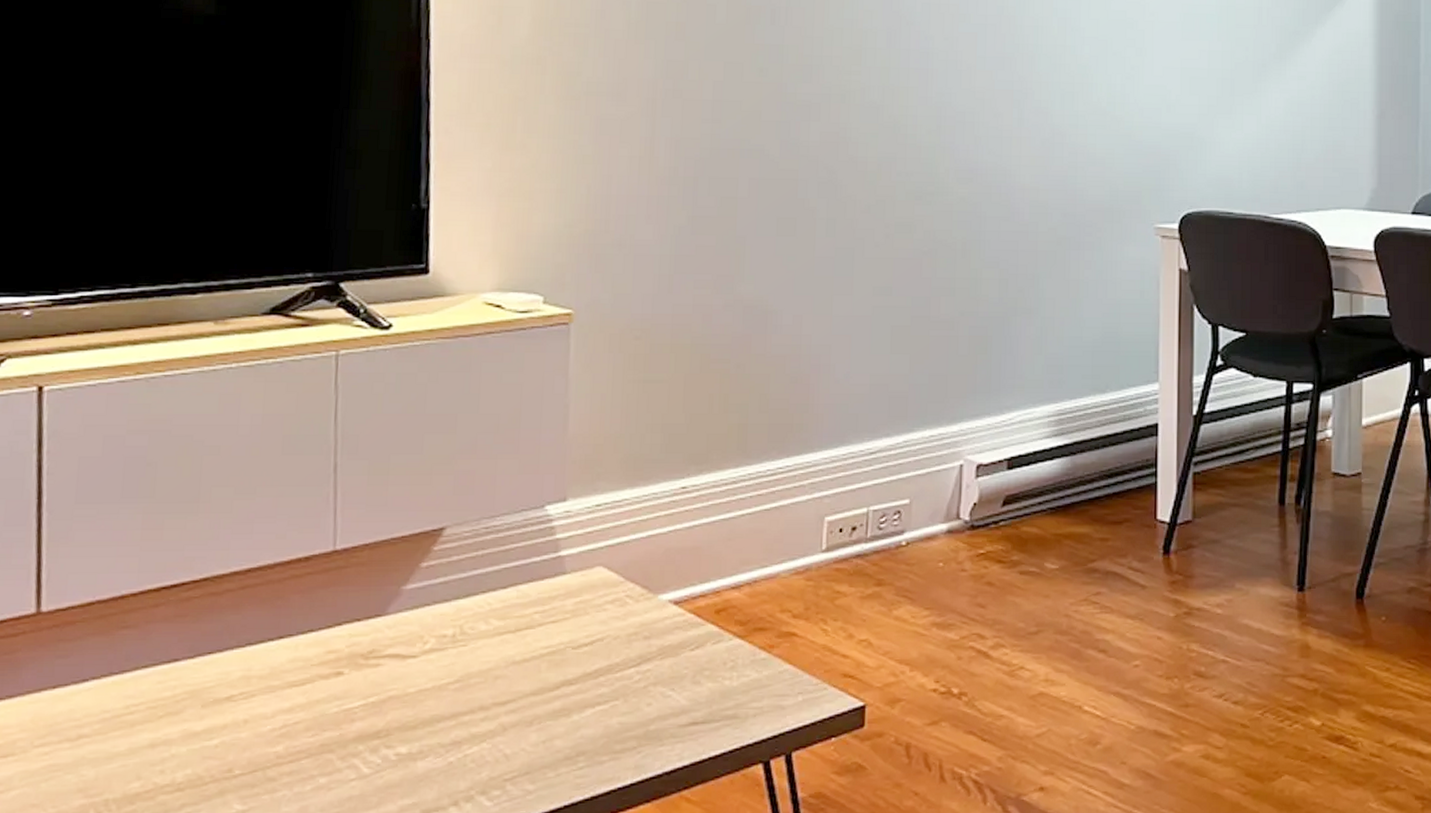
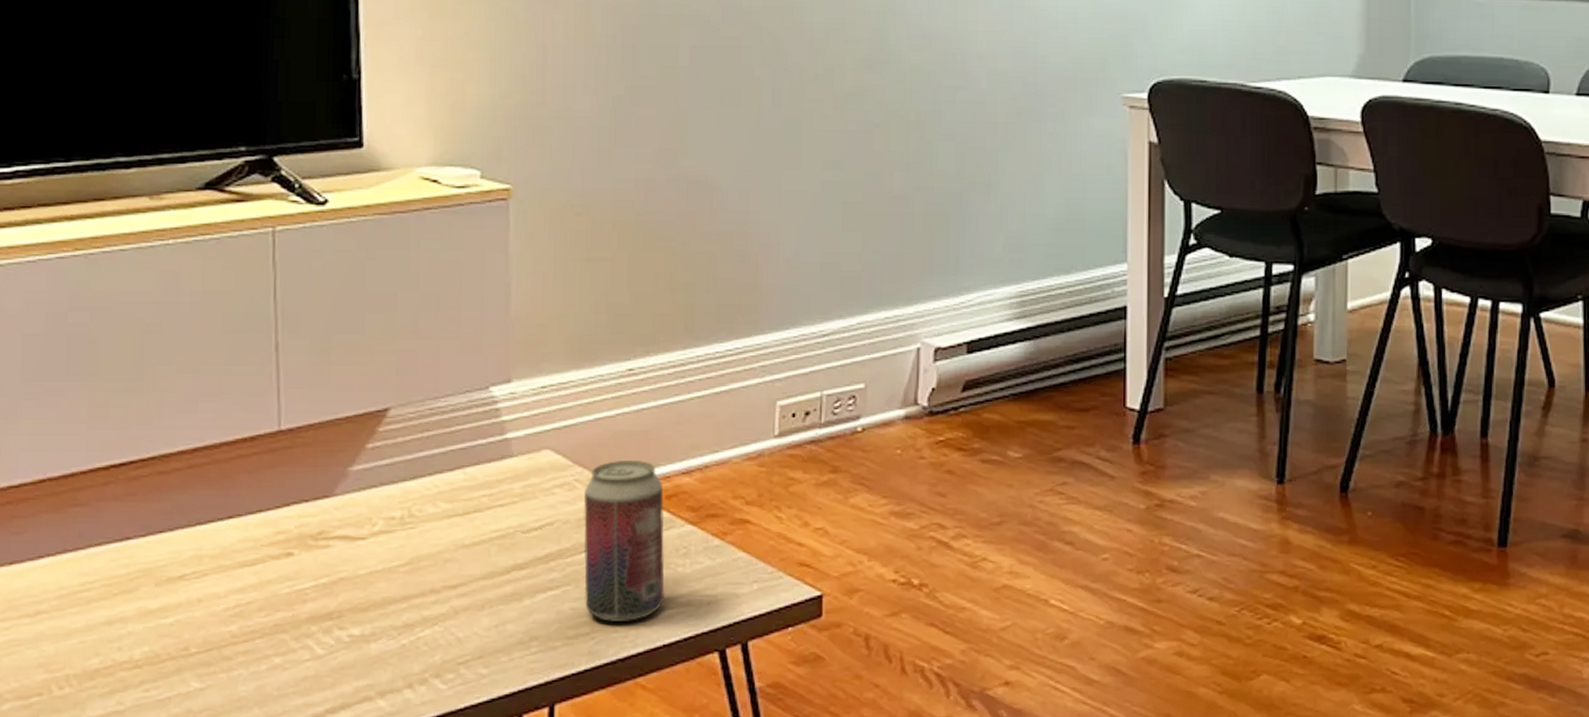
beverage can: none [632,575,713,737] -> present [583,459,665,623]

